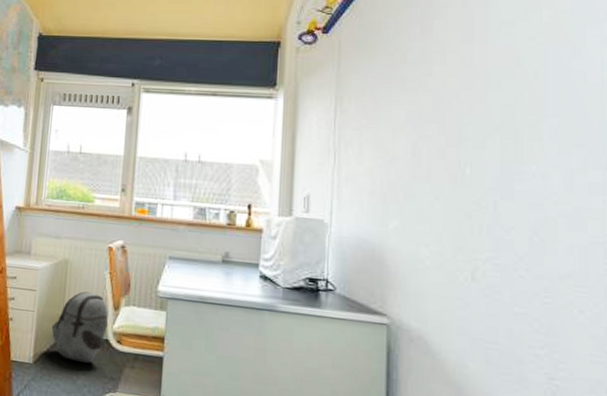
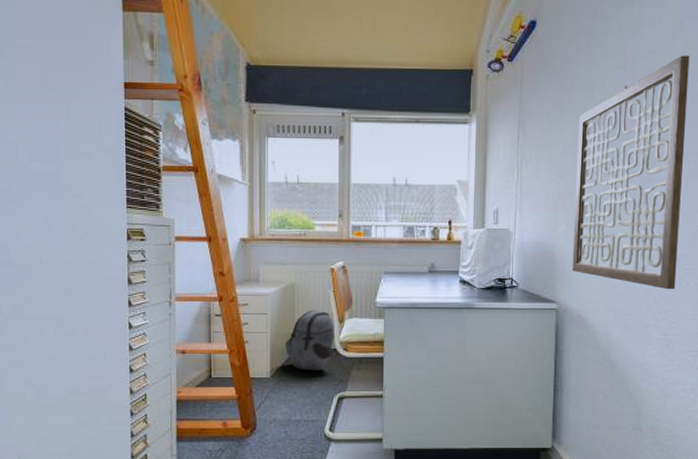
wall art: none [408,28,563,318] -> present [572,55,690,290]

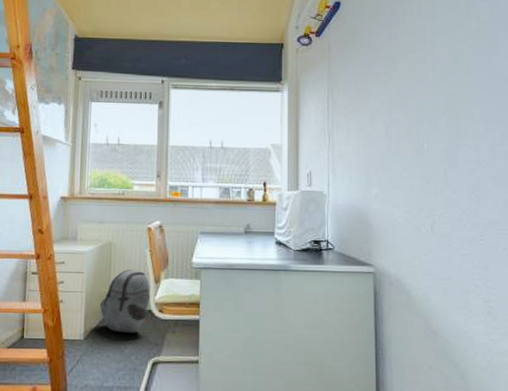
wall art: present [572,55,690,290] -> none [385,33,492,255]

